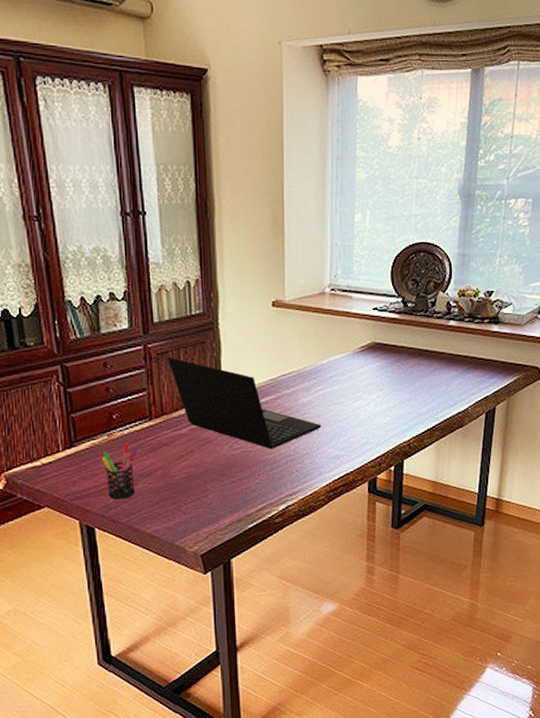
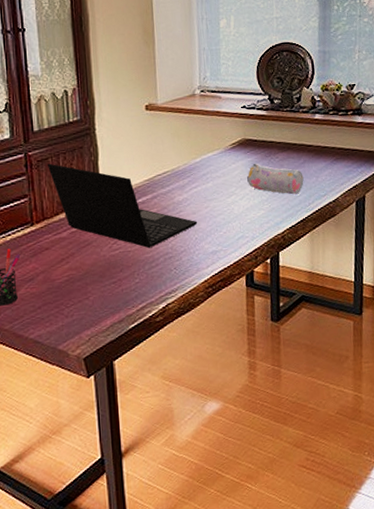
pencil case: none [375,368,434,403] -> present [247,163,304,195]

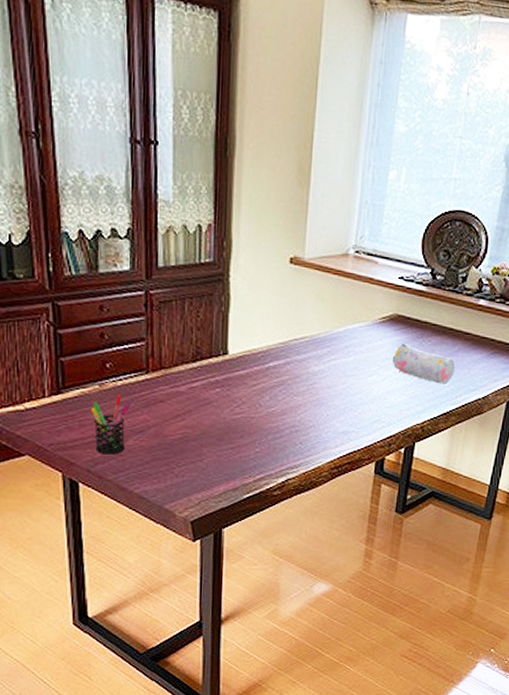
laptop: present [48,163,198,249] -> none [171,306,332,418]

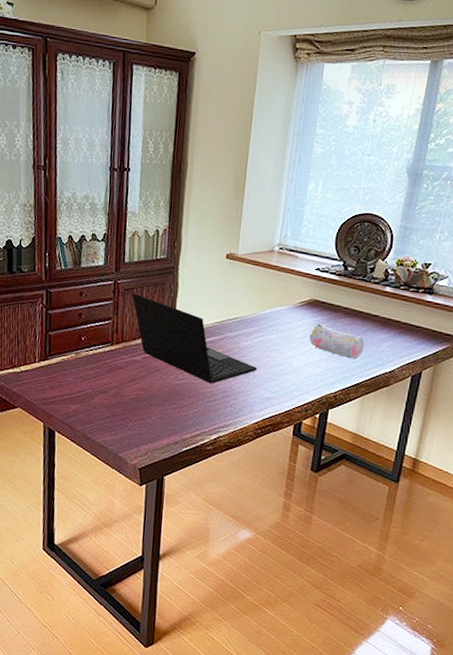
pen holder: present [90,395,132,455] -> none [68,362,99,410]
laptop: none [171,306,332,418] -> present [132,293,258,384]

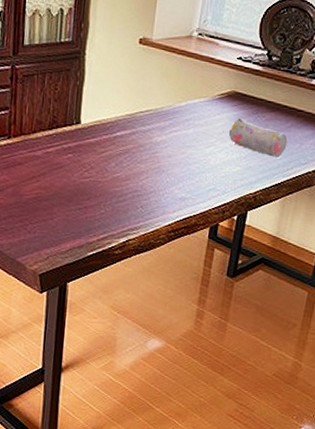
laptop: present [132,293,258,384] -> none [32,80,172,183]

